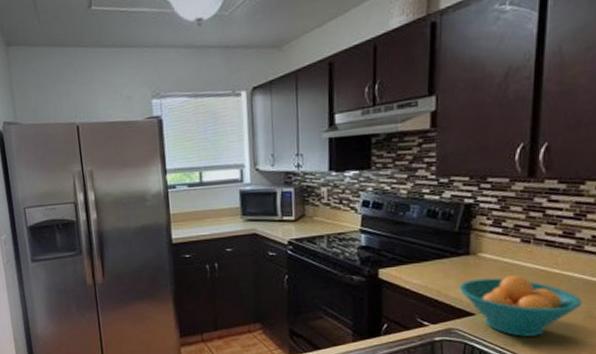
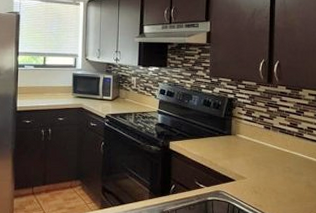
fruit bowl: present [459,275,582,337] -> none [224,152,303,199]

